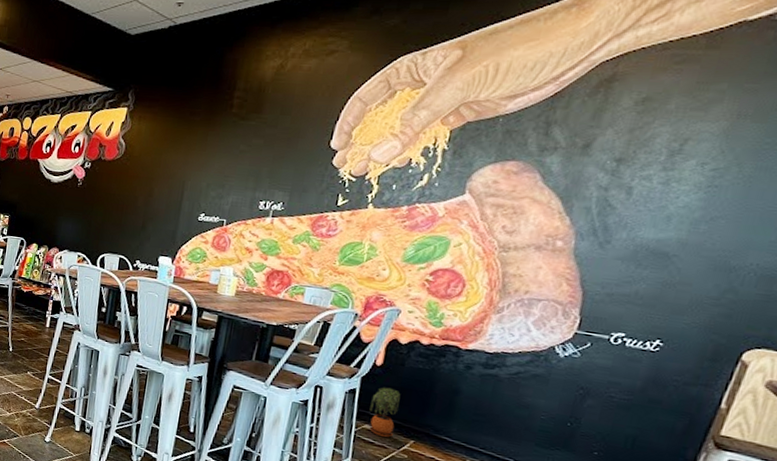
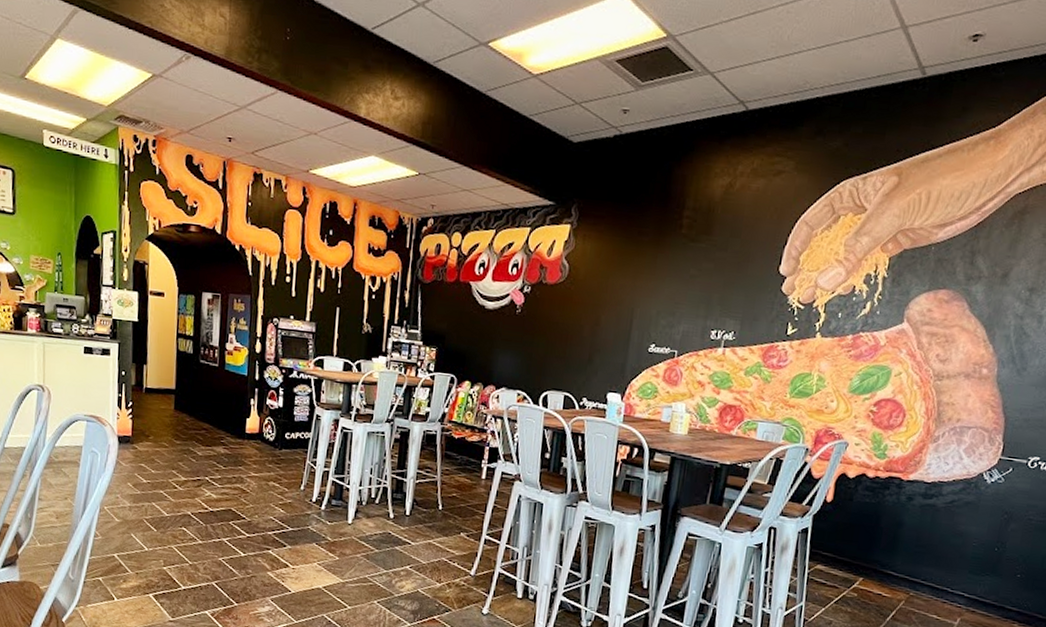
potted plant: present [369,387,401,437] -> none [821,524,850,576]

